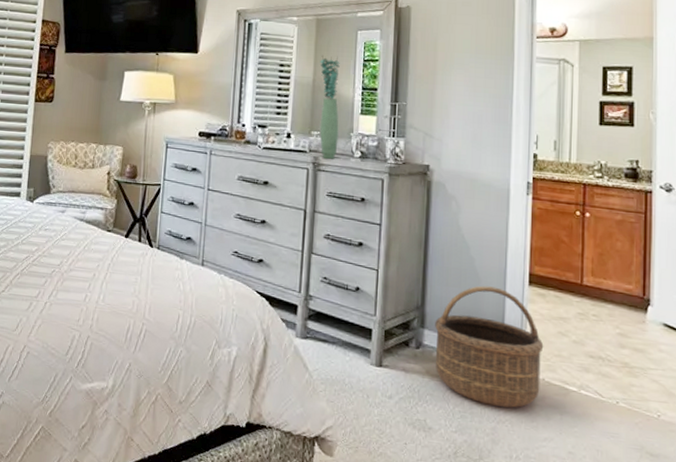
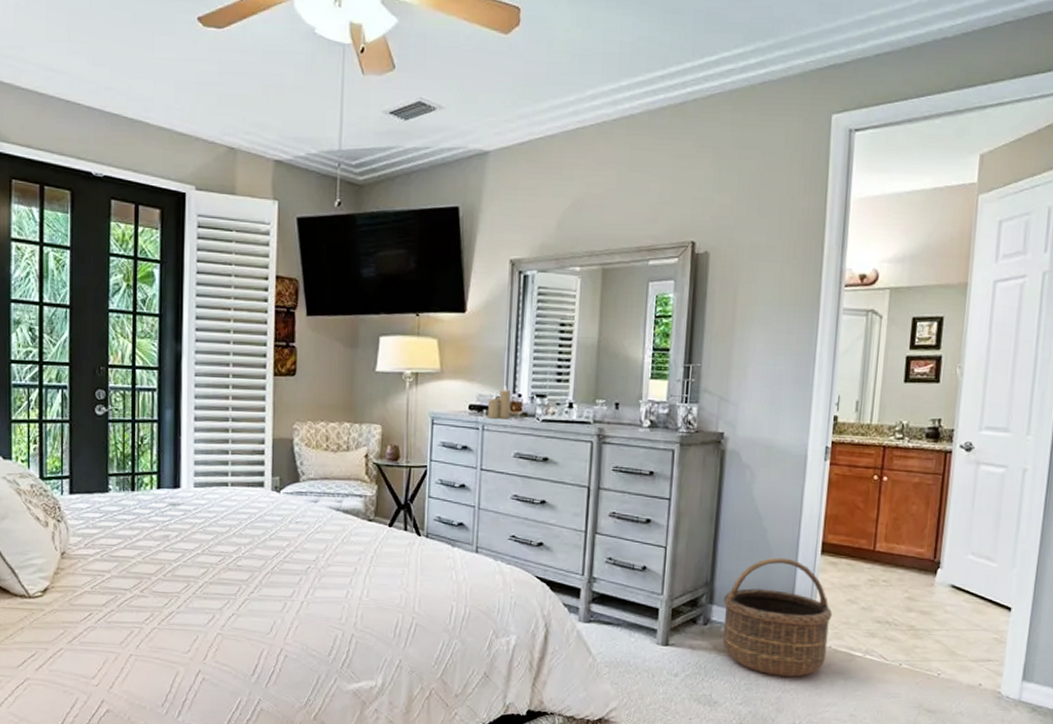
candle: none [215,116,236,146] -> present [487,386,511,420]
vase: present [319,55,340,160] -> none [605,311,629,431]

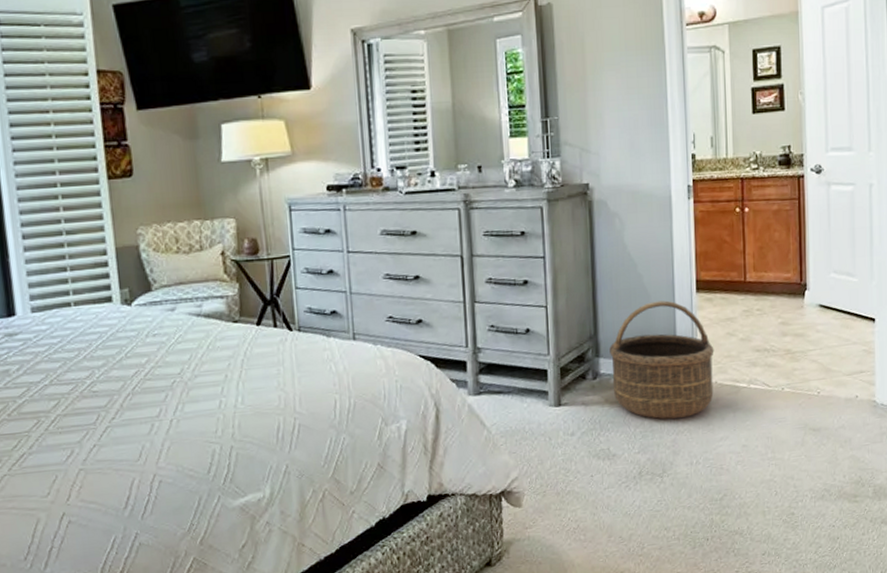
candle: present [487,386,511,420] -> none [345,161,372,199]

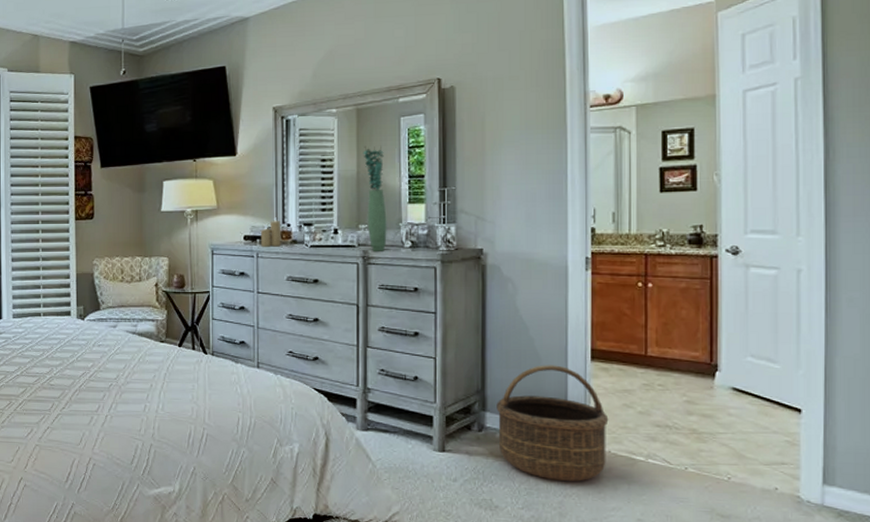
candle: none [345,161,372,199] -> present [260,217,282,248]
vase: none [457,73,489,196] -> present [363,145,387,253]

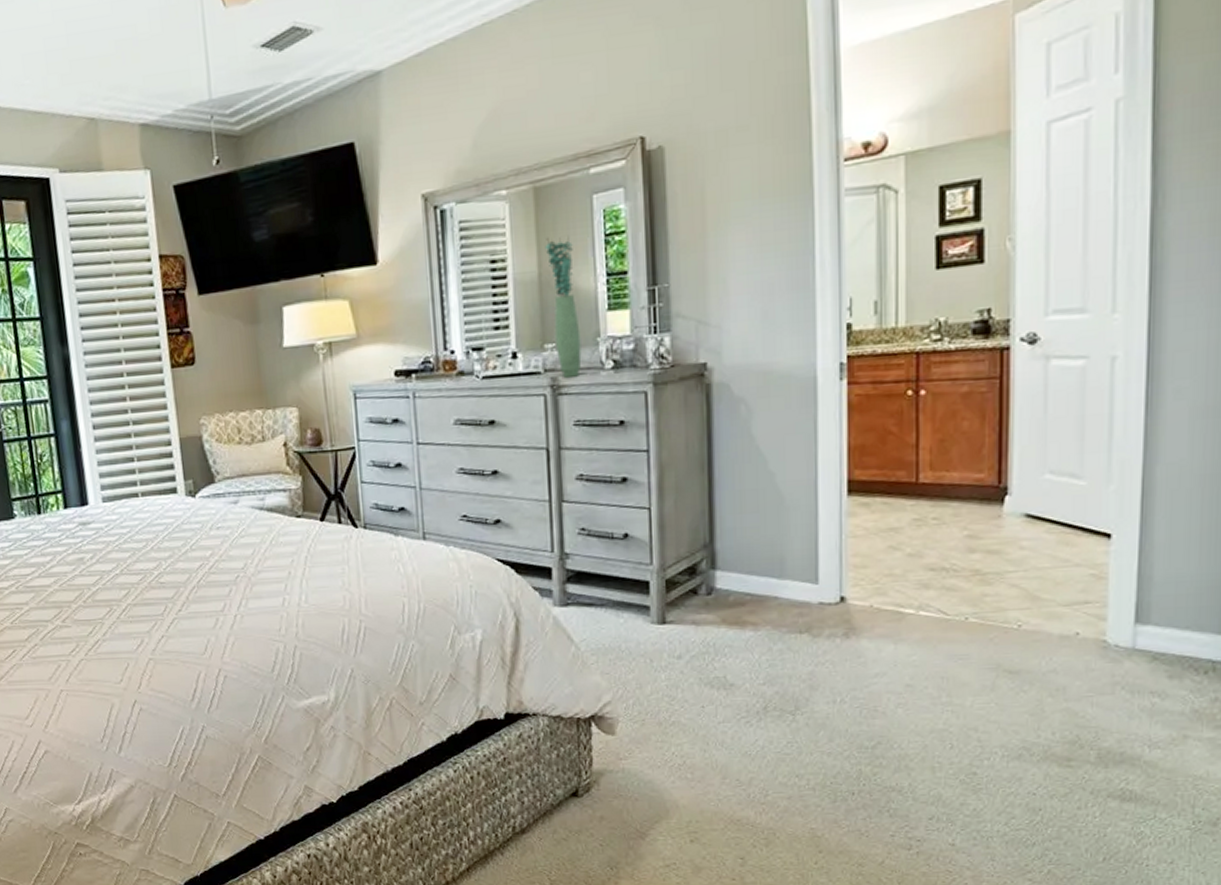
candle: present [260,217,282,248] -> none [415,343,445,385]
basket: present [496,365,609,481] -> none [729,504,870,647]

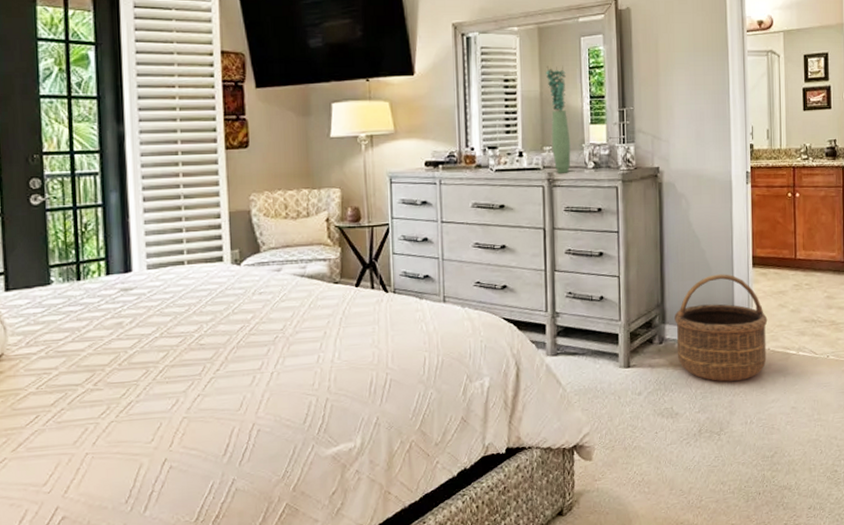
basket: none [729,504,870,647] -> present [674,274,768,382]

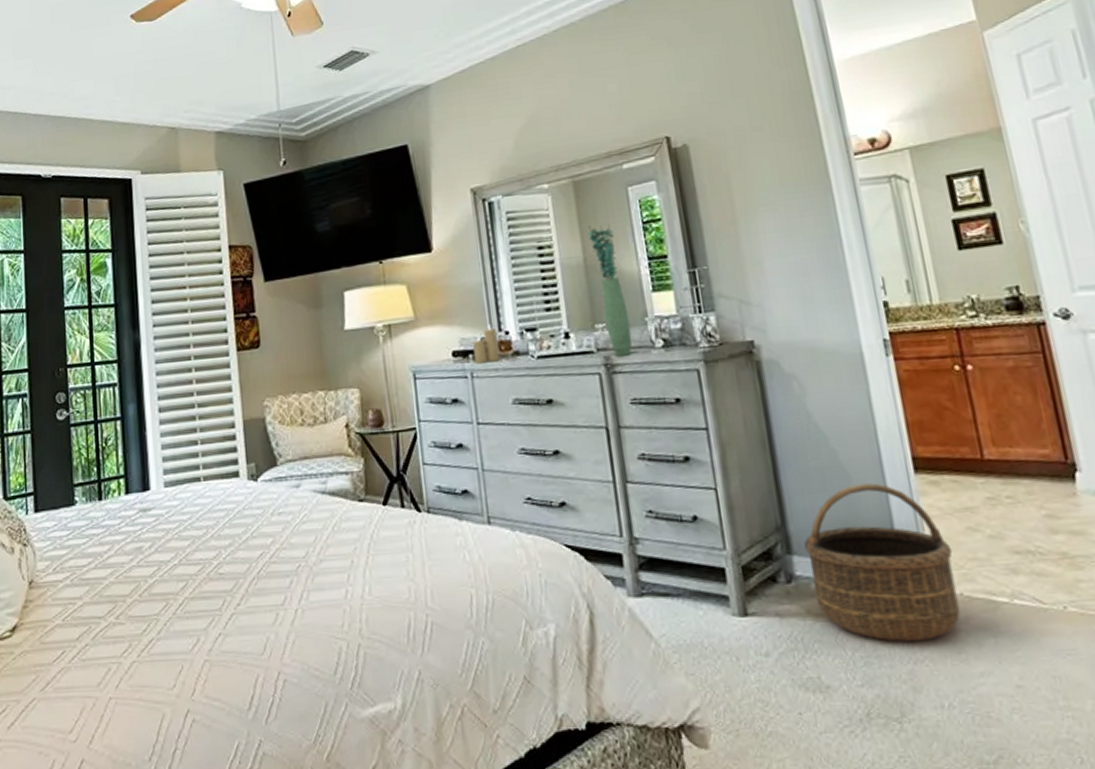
candle: none [442,141,466,174] -> present [472,324,501,365]

